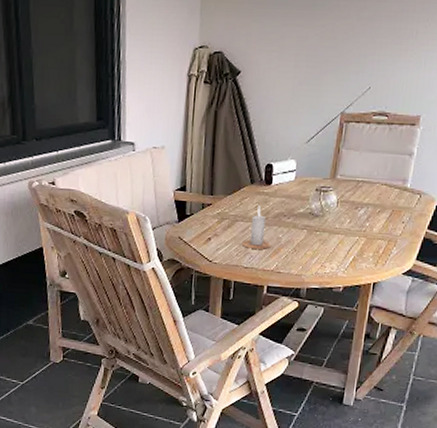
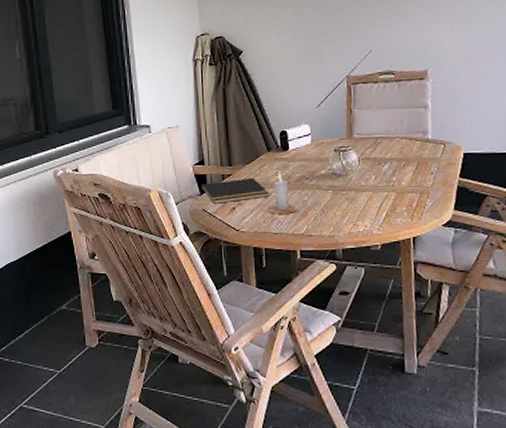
notepad: none [178,209,247,233] -> present [200,177,270,204]

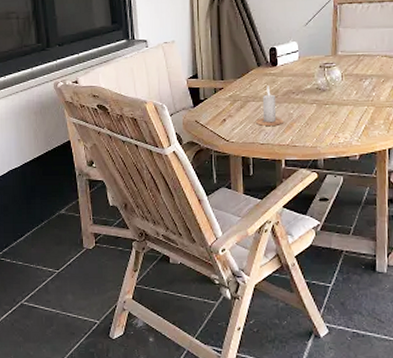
notepad: present [200,177,270,204] -> none [193,91,258,116]

